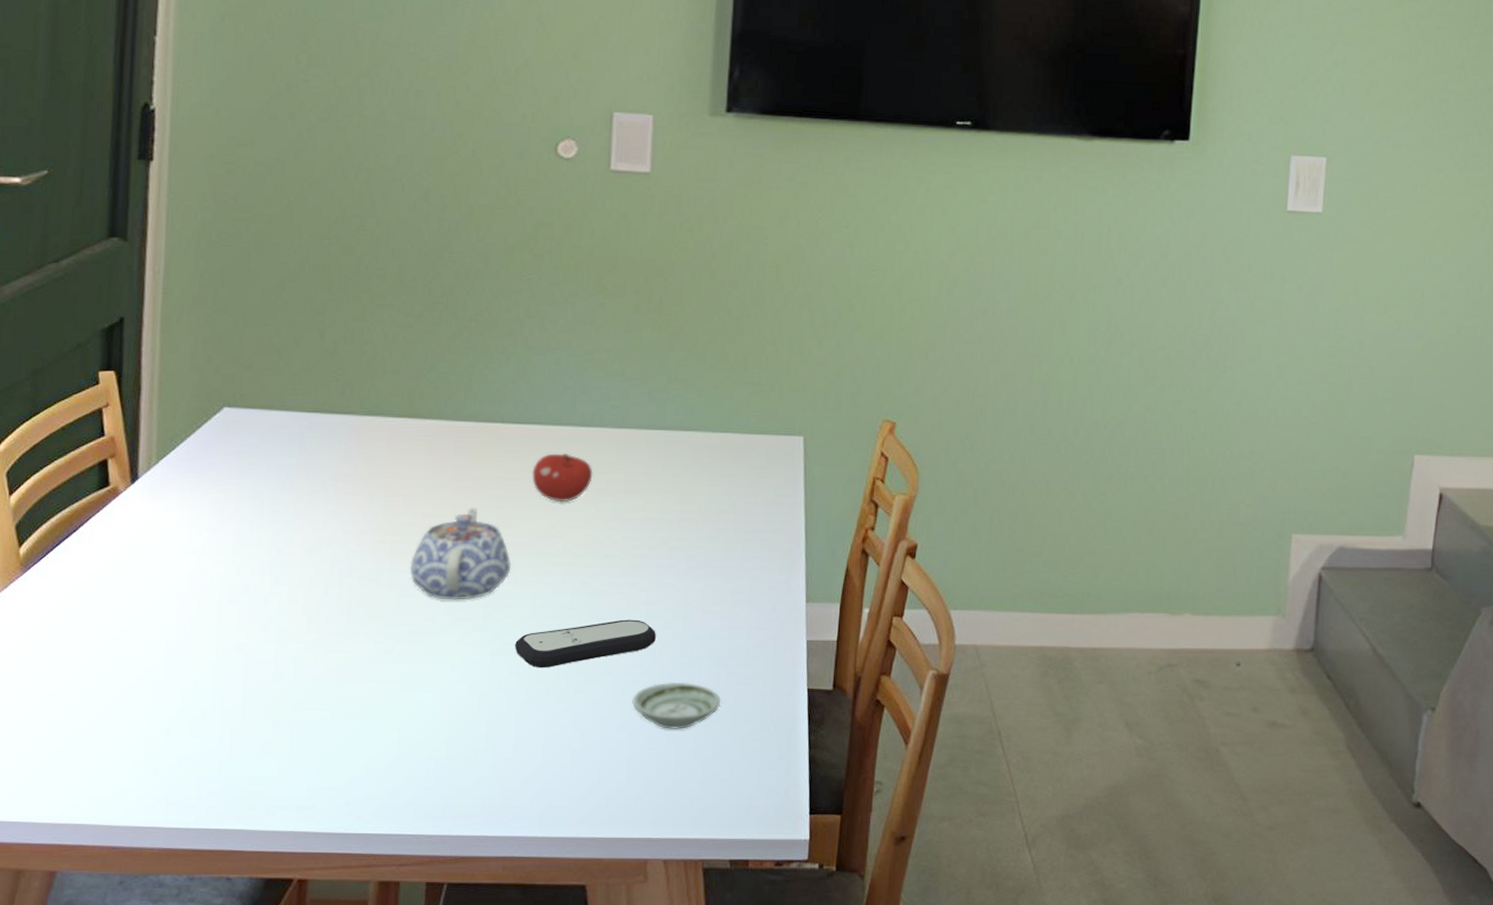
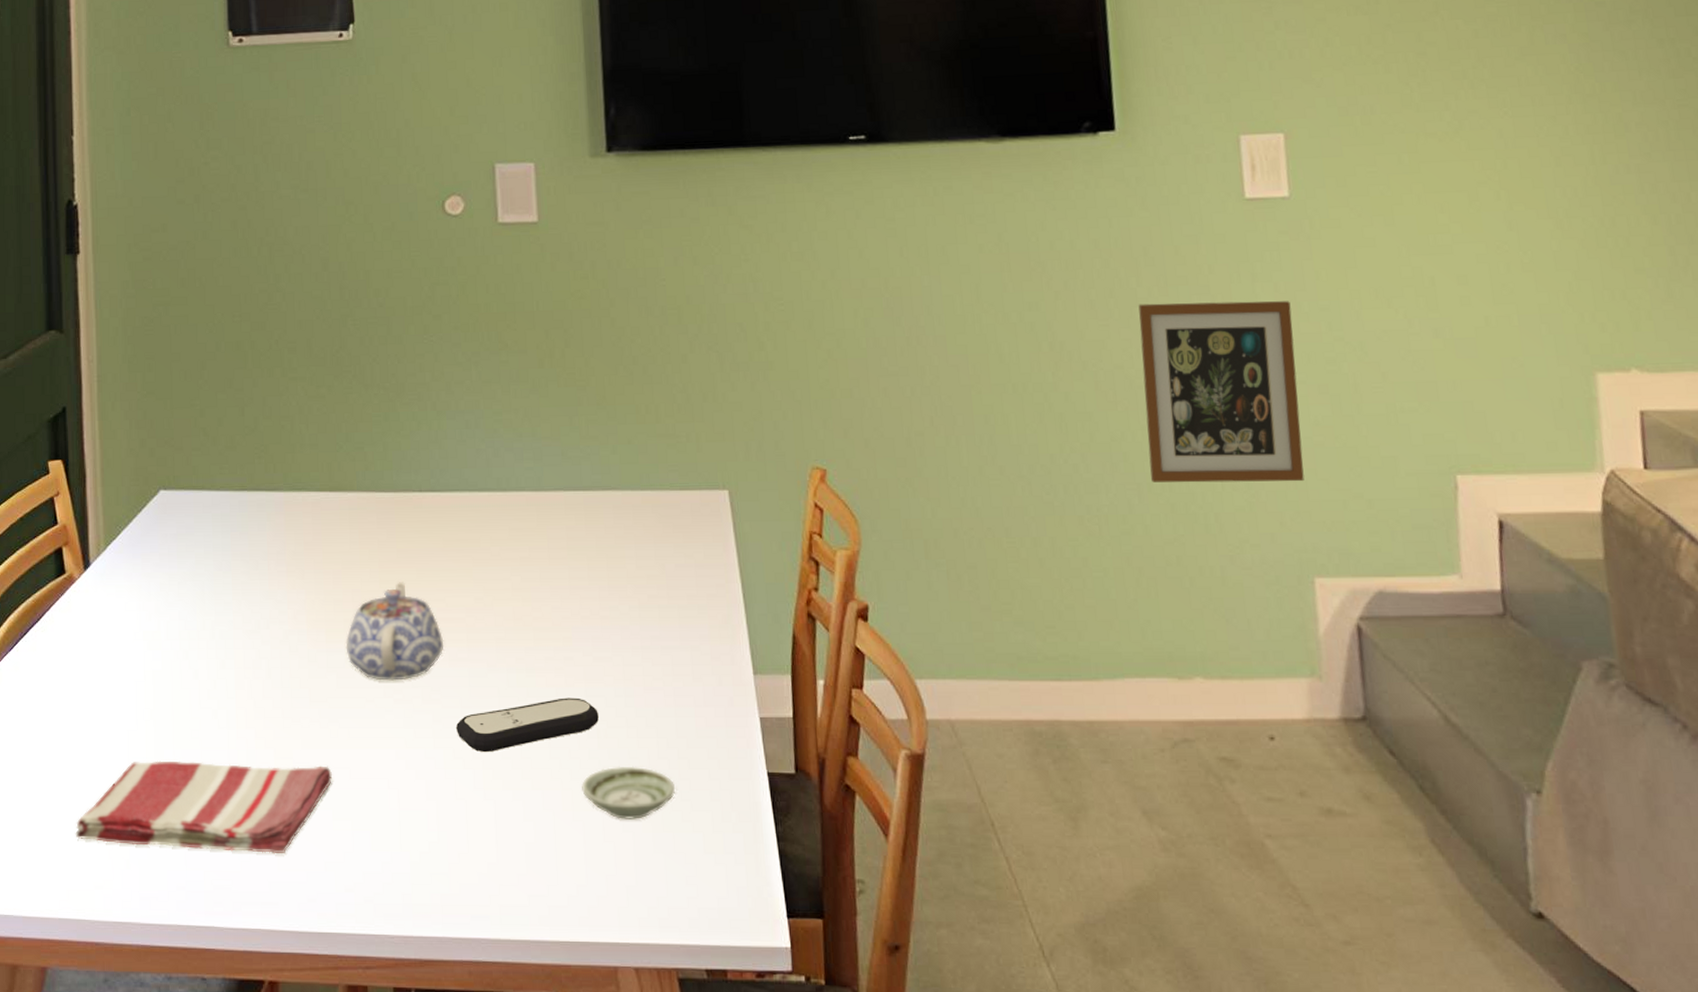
dish towel: none [99,672,383,762] -> present [75,760,332,854]
fruit: present [532,453,593,503] -> none [454,521,515,573]
picture frame: none [1173,294,1309,454] -> present [1138,301,1304,483]

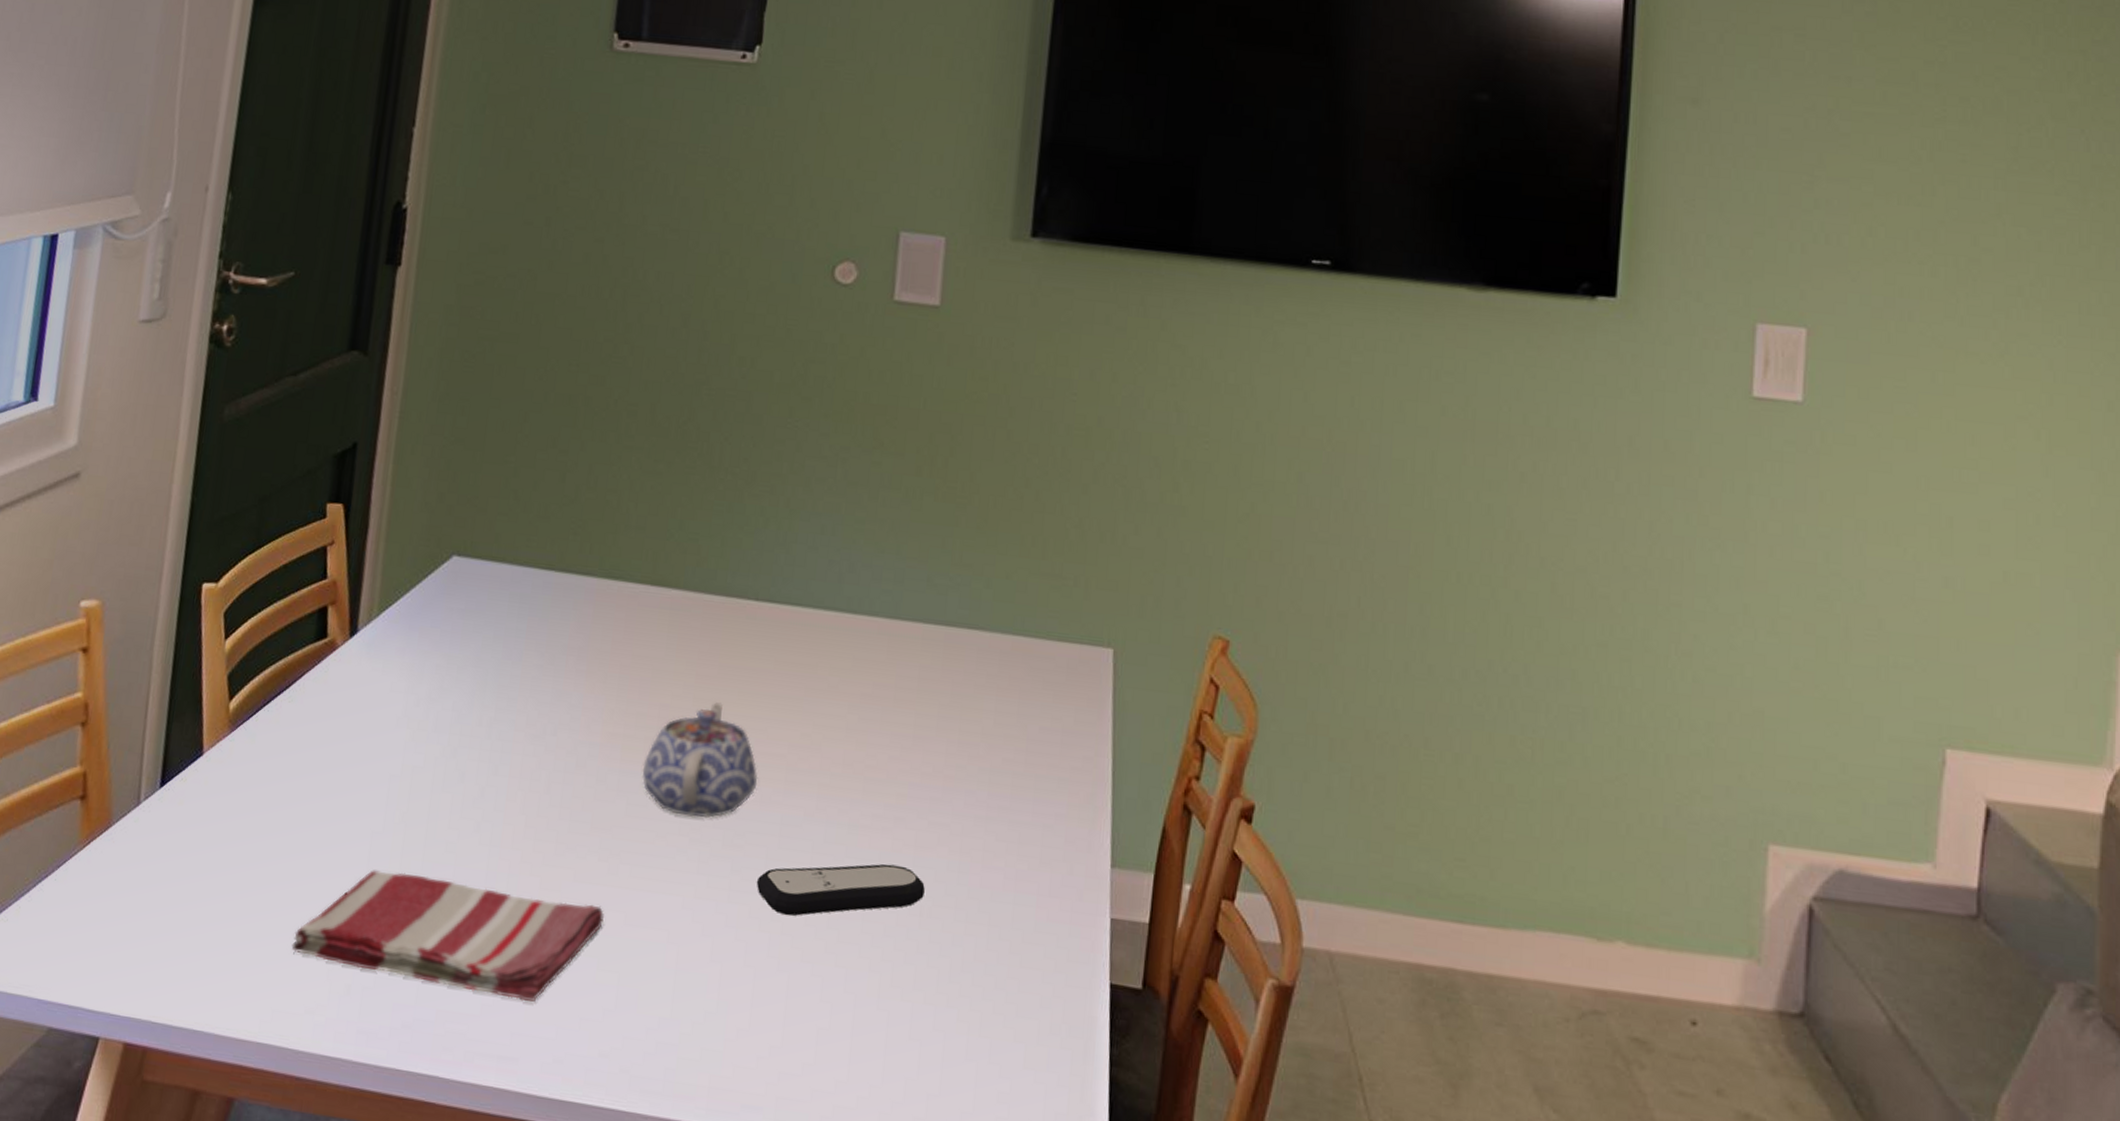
saucer: present [582,766,675,819] -> none [892,952,1001,1018]
picture frame: present [1138,301,1304,483] -> none [1598,500,1786,732]

